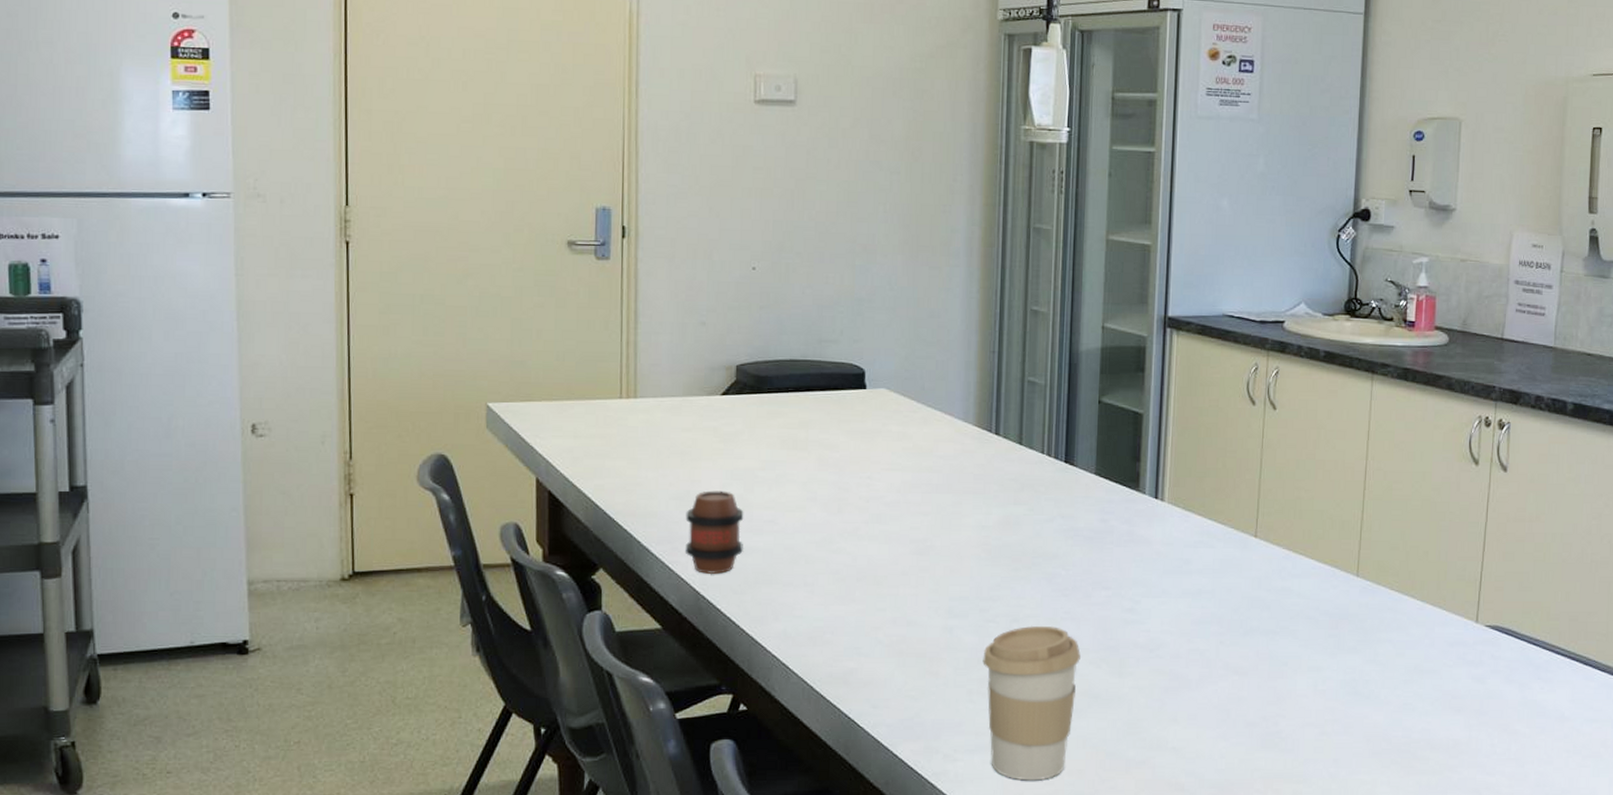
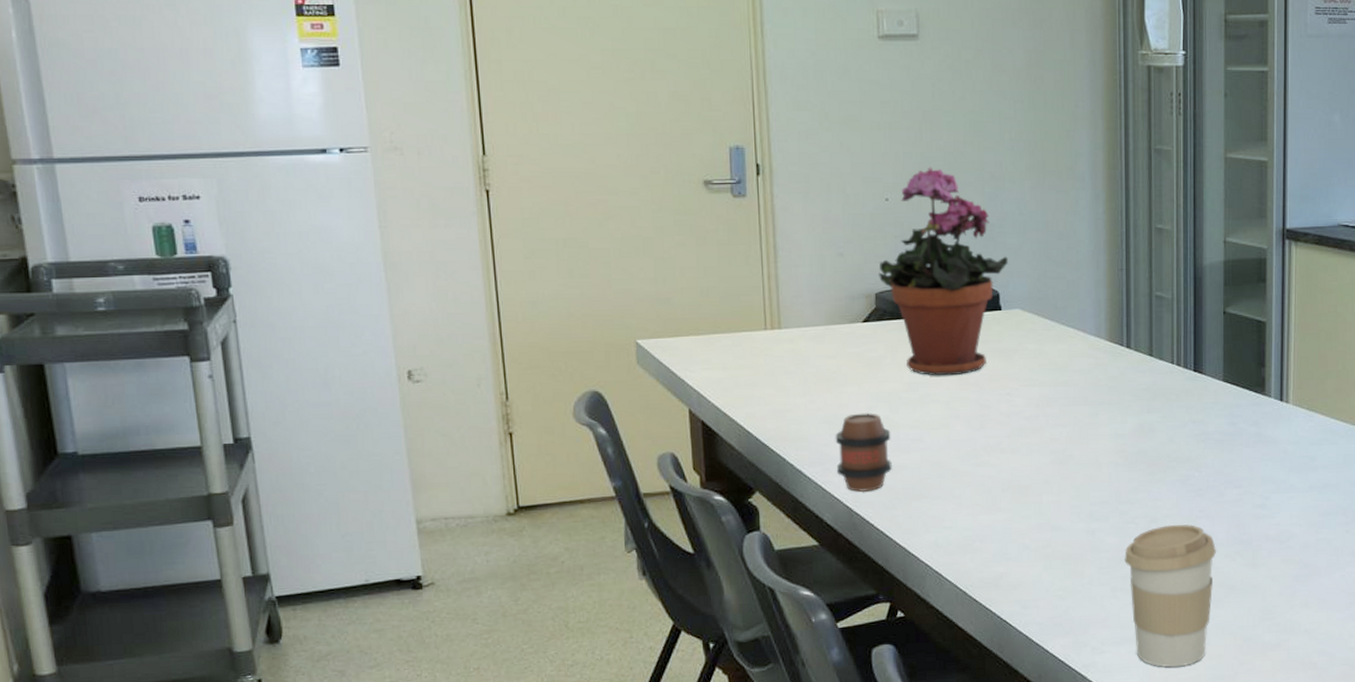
potted plant: none [741,236,876,456] -> present [879,167,1008,376]

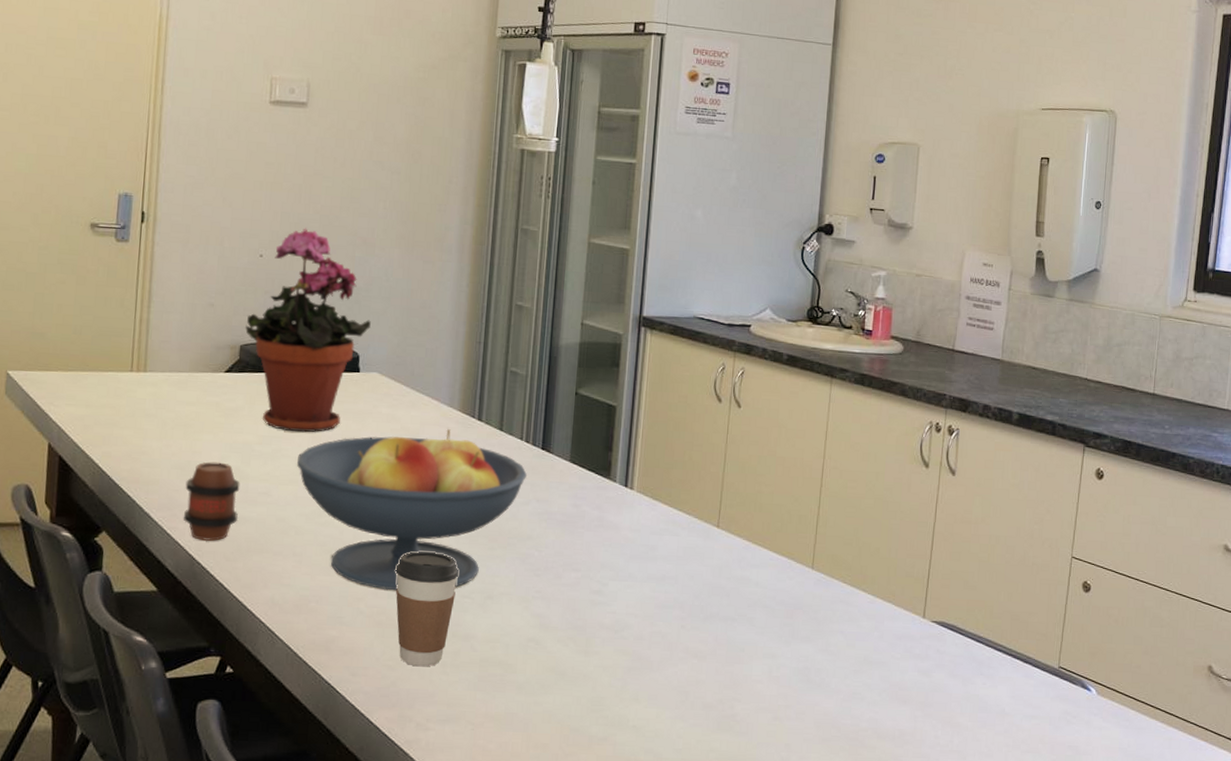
fruit bowl: none [946,359,1181,524] -> present [296,429,527,591]
coffee cup: none [1057,482,1121,594] -> present [395,551,459,667]
coffee cup: present [1124,524,1216,667] -> none [457,602,550,752]

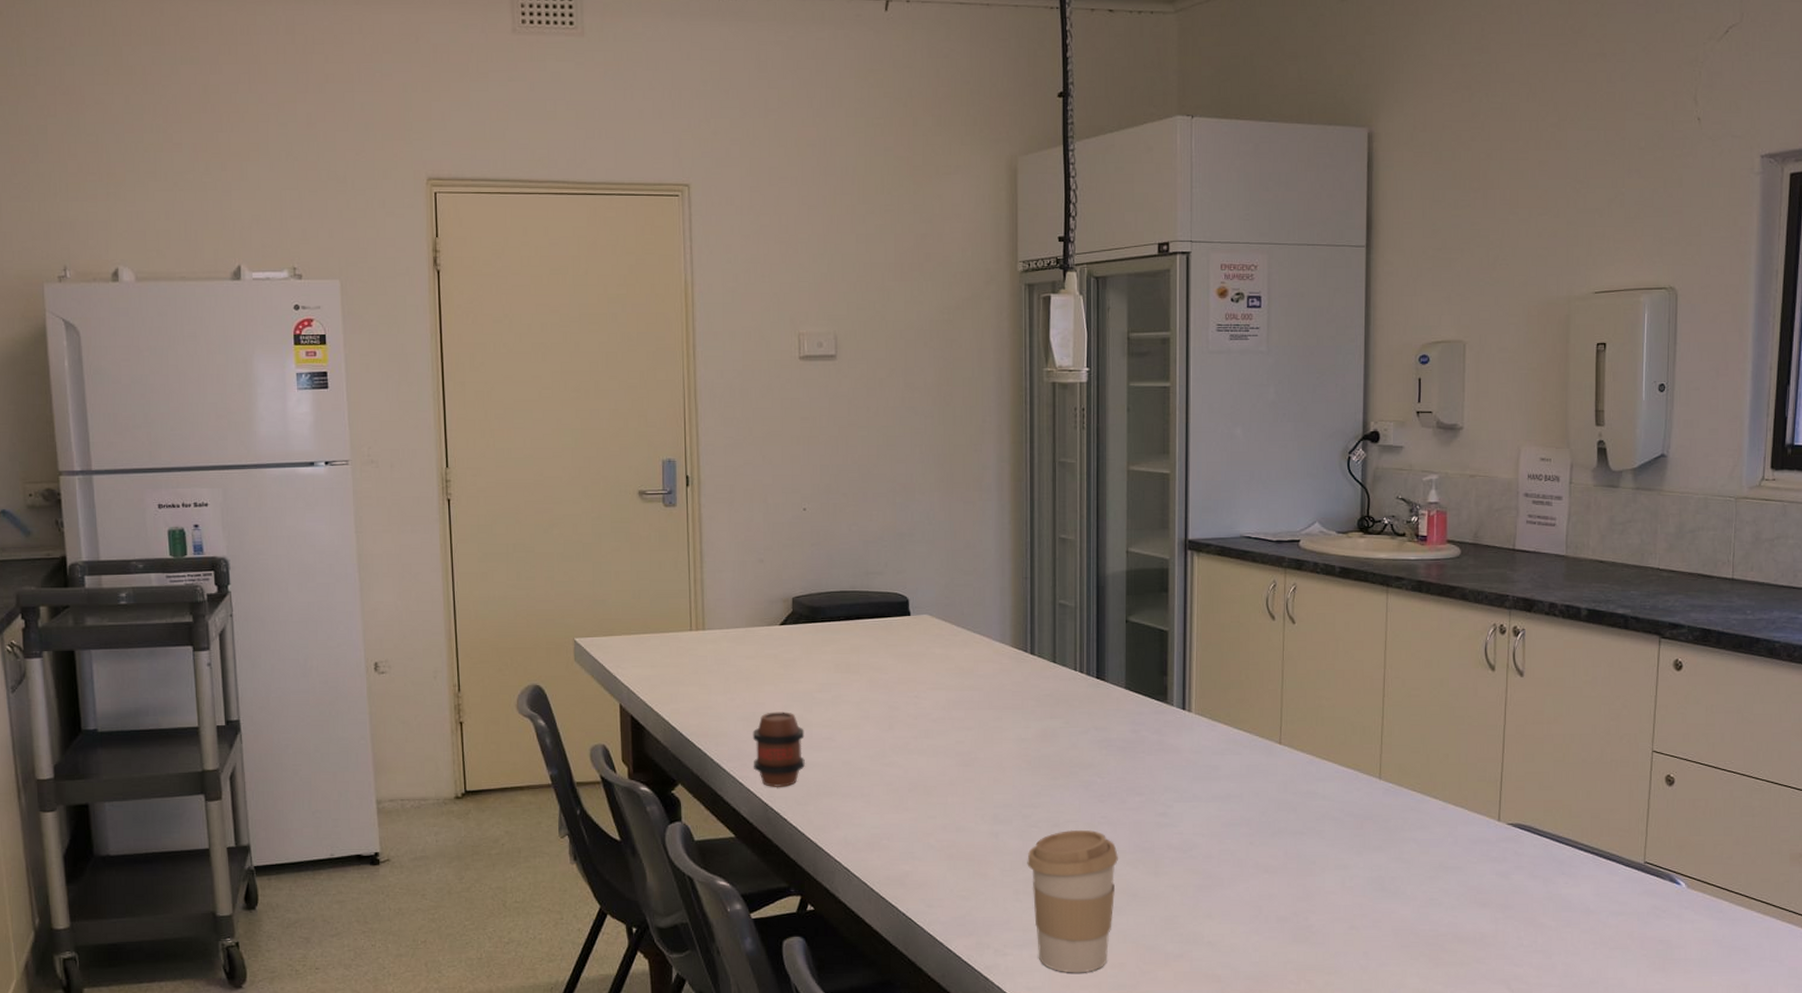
potted plant: present [245,228,371,433] -> none [796,479,917,678]
fruit bowl: present [296,429,527,591] -> none [856,665,1083,824]
coffee cup: present [395,551,459,667] -> none [962,785,1024,896]
coffee cup: none [457,602,550,752] -> present [1027,829,1118,973]

